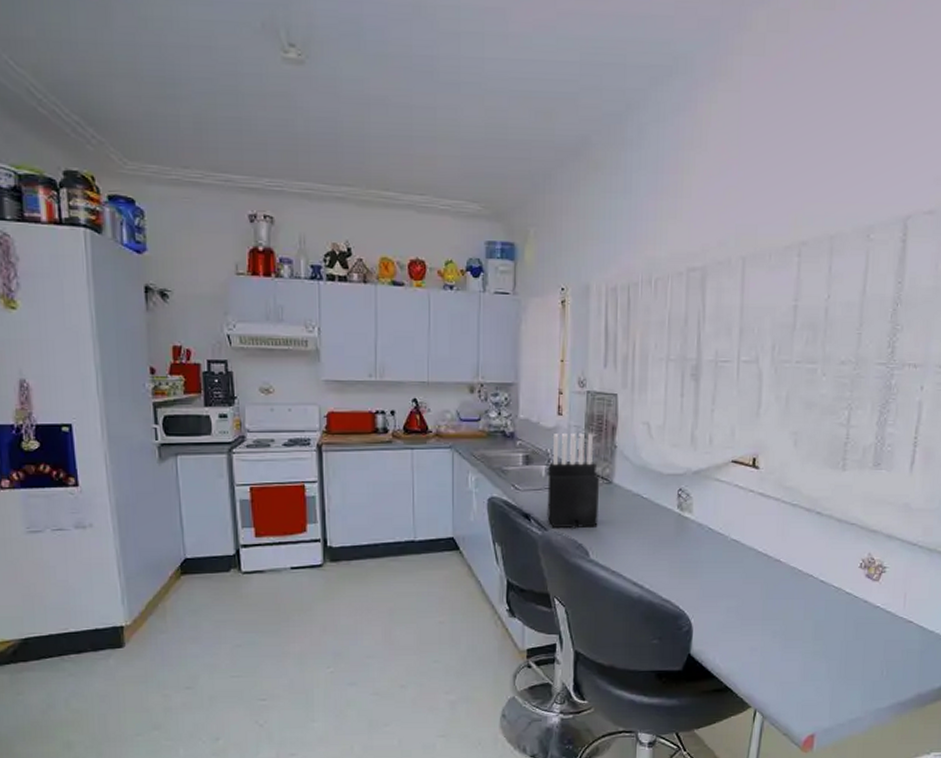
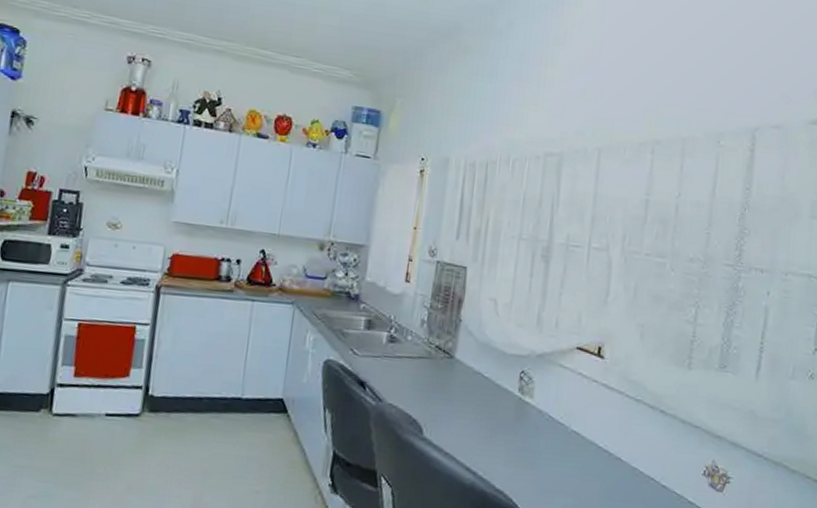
knife block: present [547,434,600,529] -> none [383,300,442,403]

